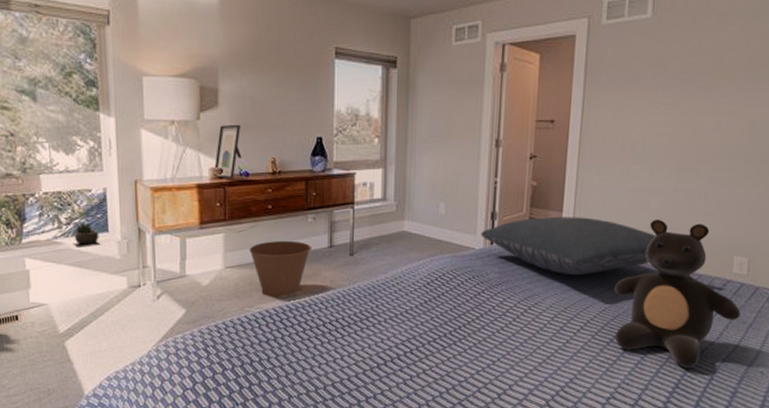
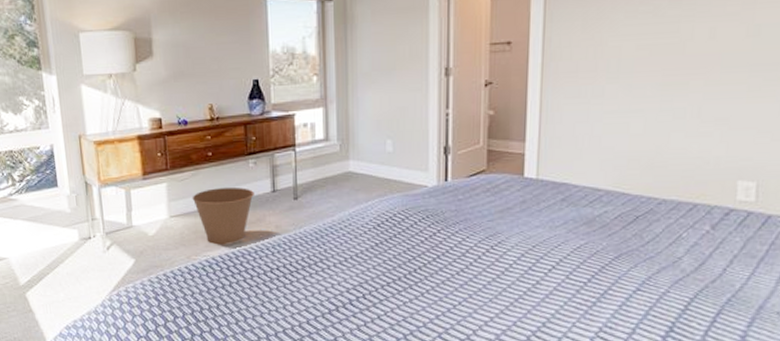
succulent plant: present [73,222,101,249] -> none [26,178,52,204]
picture frame: present [213,124,242,179] -> none [152,72,180,128]
pillow: present [480,216,656,275] -> none [433,146,639,210]
teddy bear: present [614,218,741,368] -> none [589,143,749,309]

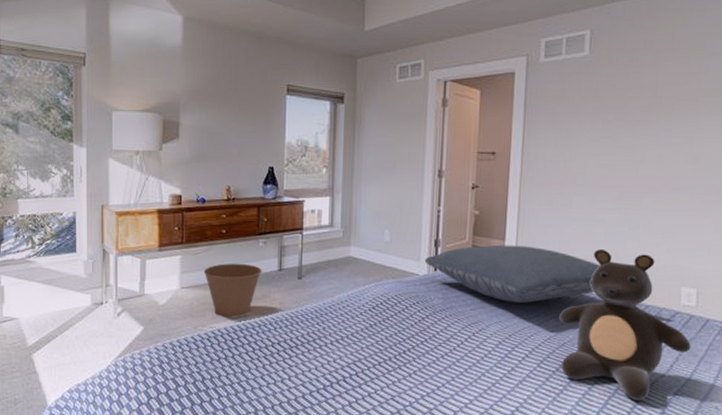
pillow: none [433,146,639,210] -> present [424,244,600,303]
teddy bear: none [589,143,749,309] -> present [558,248,691,400]

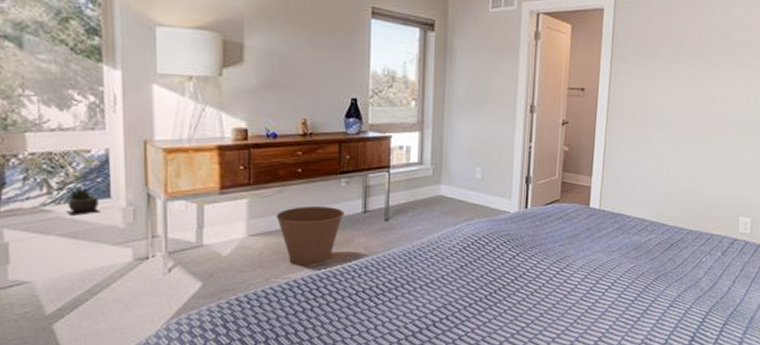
succulent plant: none [44,243,69,267] -> present [65,187,101,217]
pillow: present [424,244,600,303] -> none [515,180,675,236]
teddy bear: present [558,248,691,400] -> none [638,182,745,321]

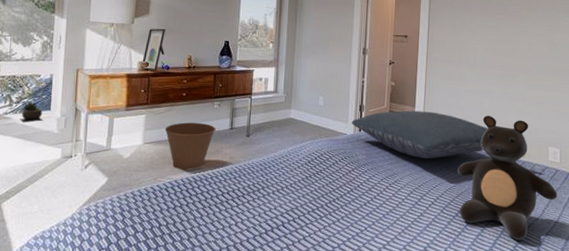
picture frame: none [237,82,270,140] -> present [141,28,165,71]
pillow: none [515,180,675,236] -> present [351,110,488,159]
teddy bear: none [638,182,745,321] -> present [457,115,557,240]

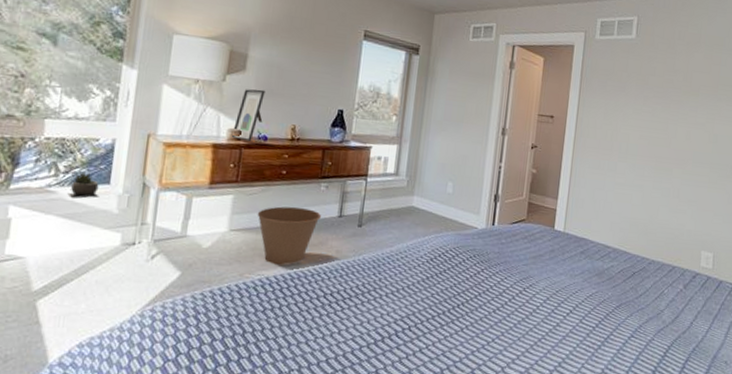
pillow: present [351,110,488,159] -> none [483,202,637,260]
teddy bear: present [457,115,557,240] -> none [600,212,708,355]

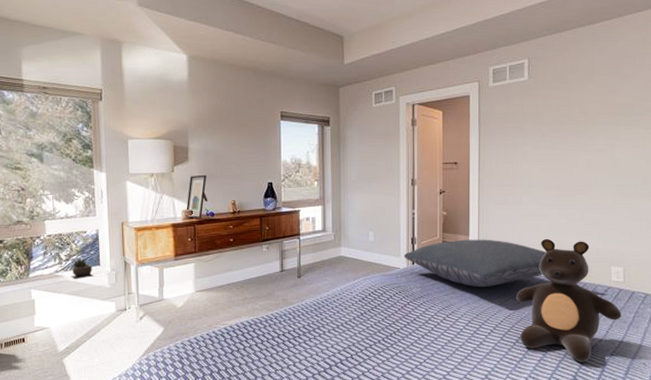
basket: present [257,206,322,265] -> none [215,268,267,314]
pillow: none [483,202,637,260] -> present [404,239,547,287]
teddy bear: none [600,212,708,355] -> present [515,238,622,362]

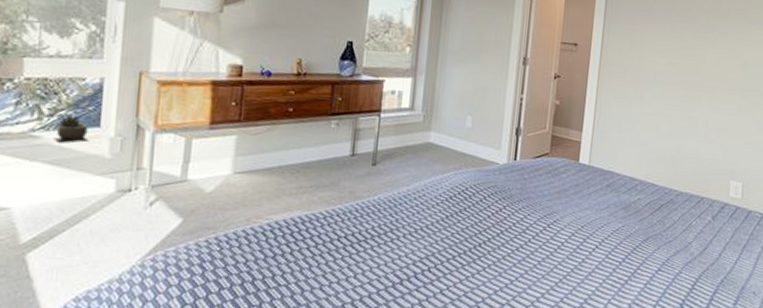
picture frame: present [185,174,208,219] -> none [231,20,267,78]
pillow: present [404,239,547,287] -> none [505,135,665,194]
teddy bear: present [515,238,622,362] -> none [627,142,736,288]

